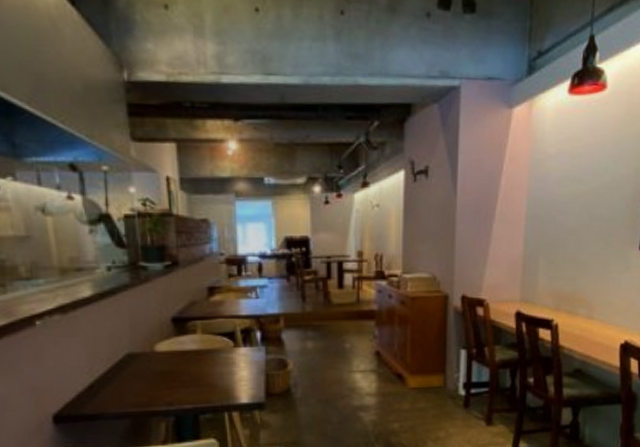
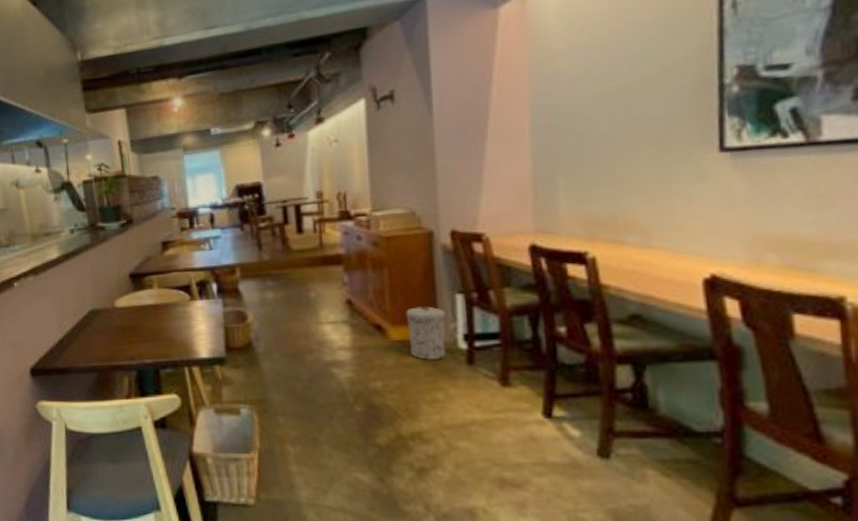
trash can: none [422,359,452,405] -> present [405,306,446,360]

